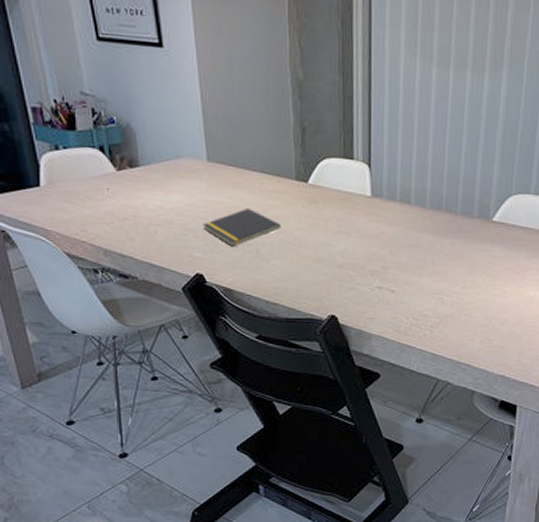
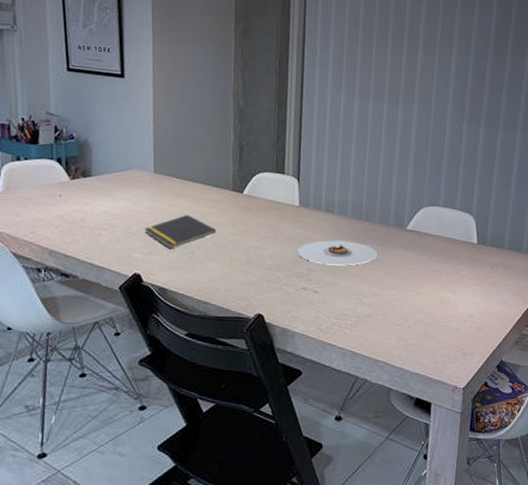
plate: none [370,234,460,263] -> present [297,240,377,266]

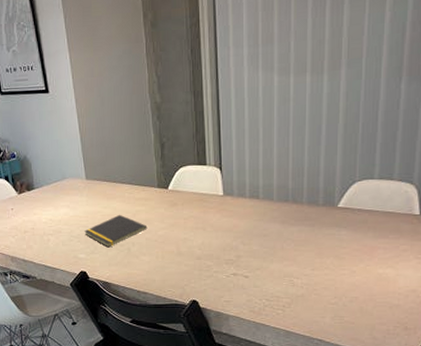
plate: present [297,240,377,266] -> none [224,225,307,250]

